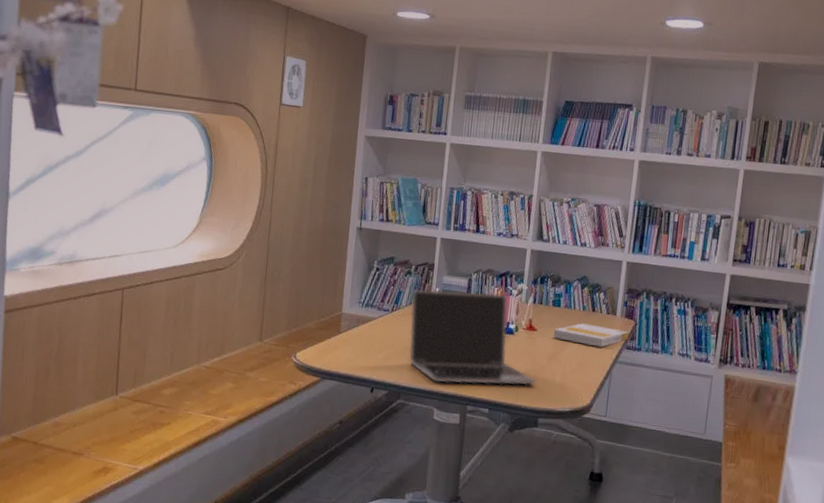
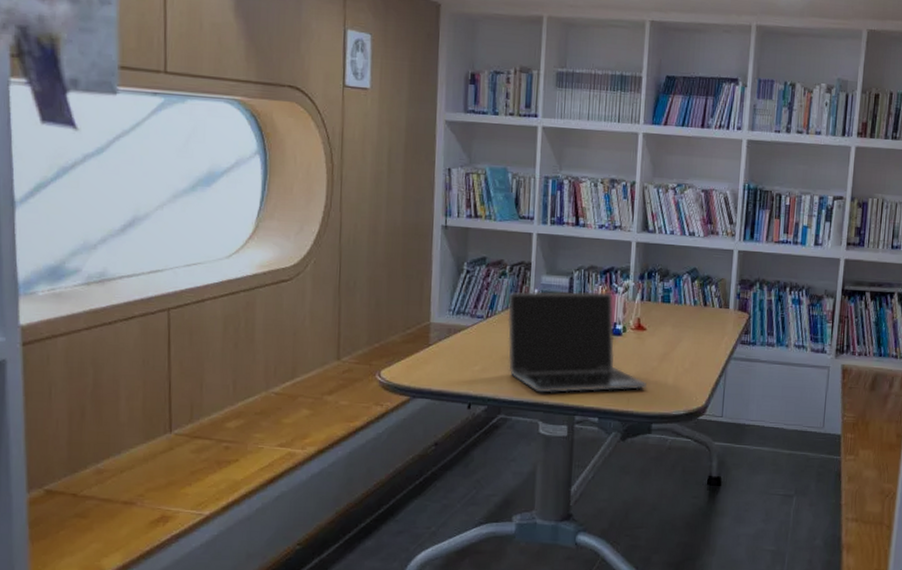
book: present [553,323,629,348] -> none [663,319,743,344]

